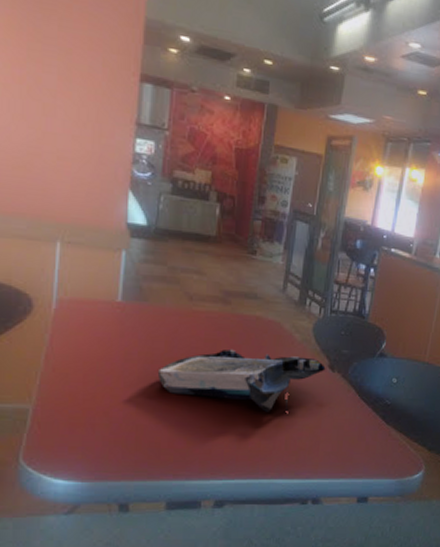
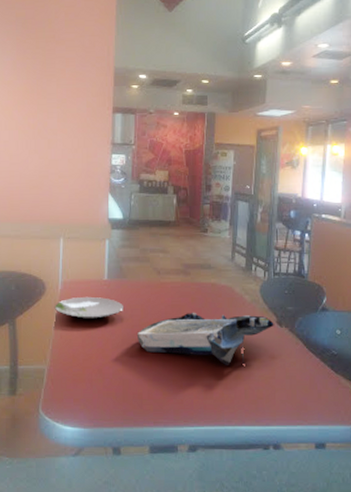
plate: none [44,321,143,351] -> present [54,297,125,320]

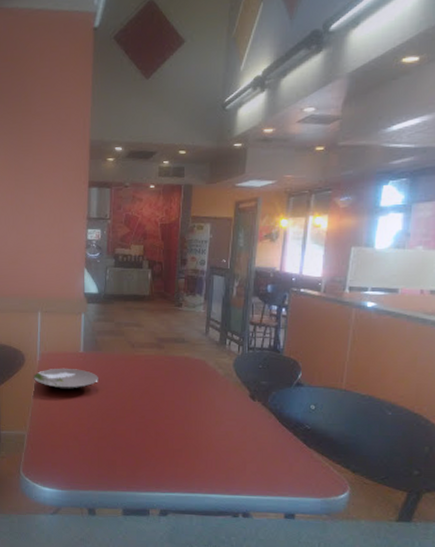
food tray: present [136,312,274,366] -> none [111,384,247,437]

